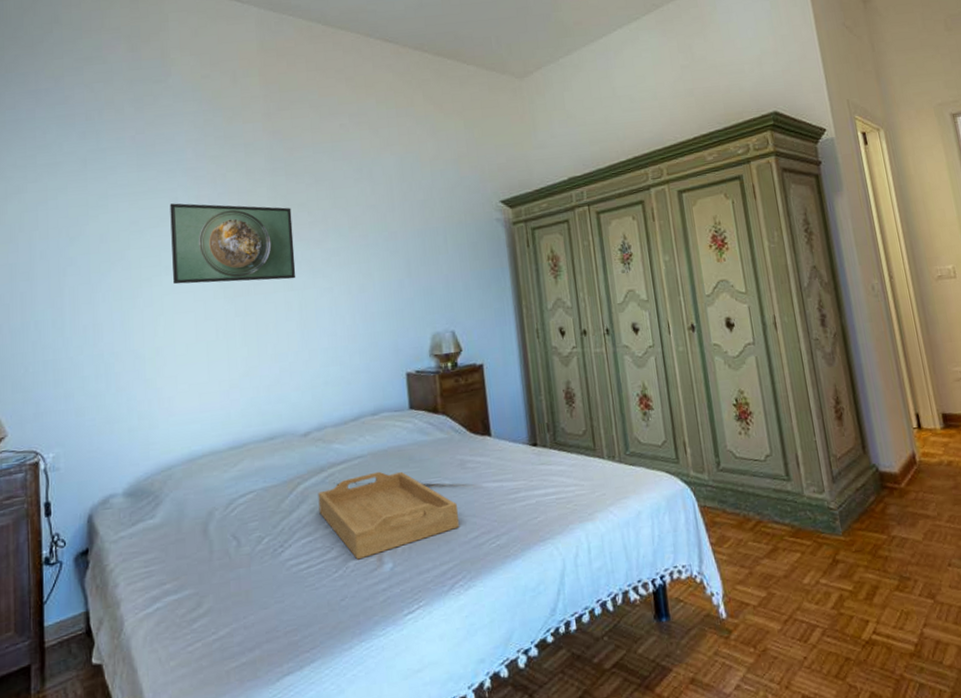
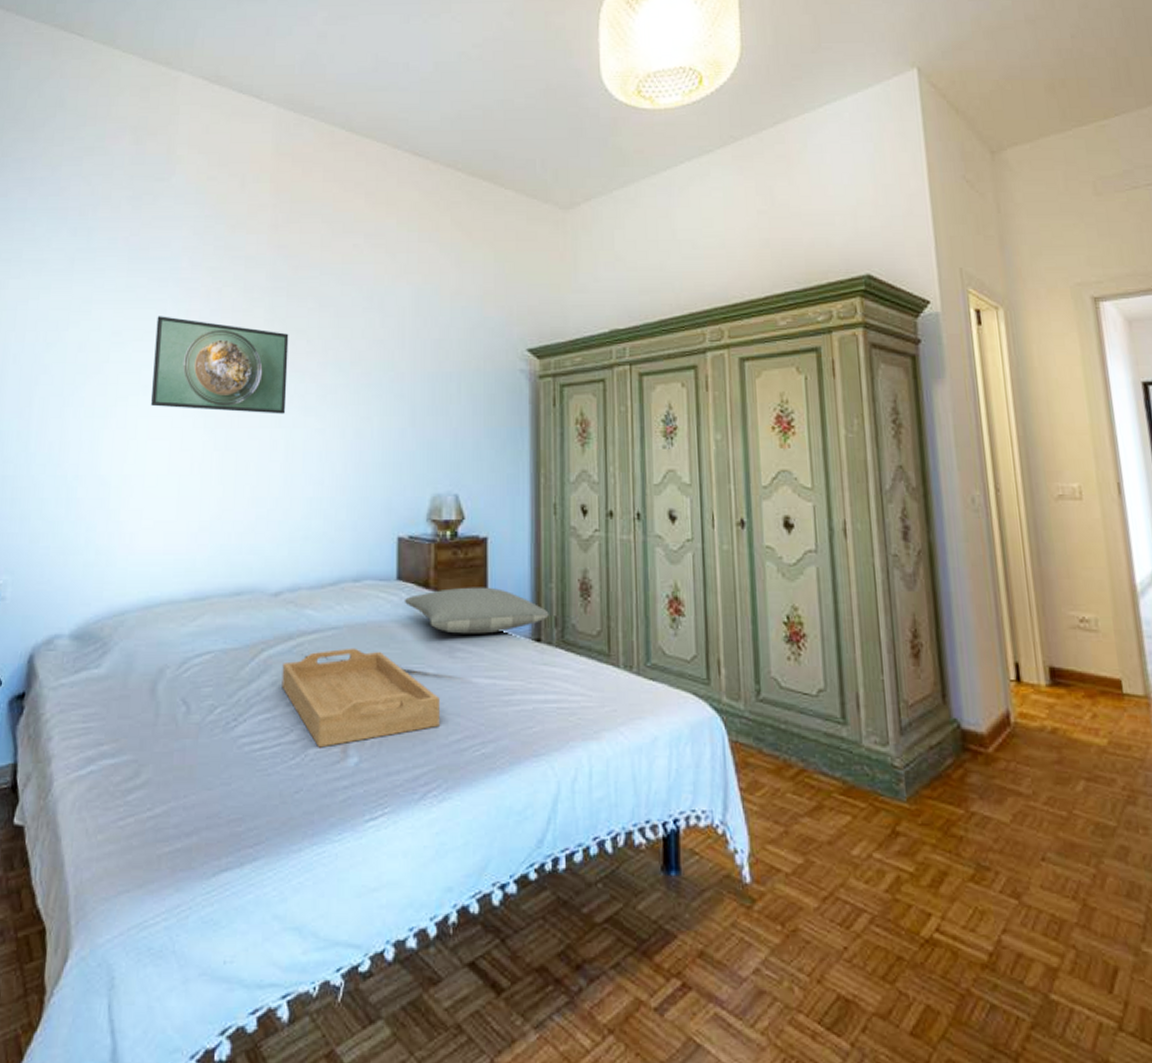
pillow: none [417,405,542,449] -> present [404,587,549,634]

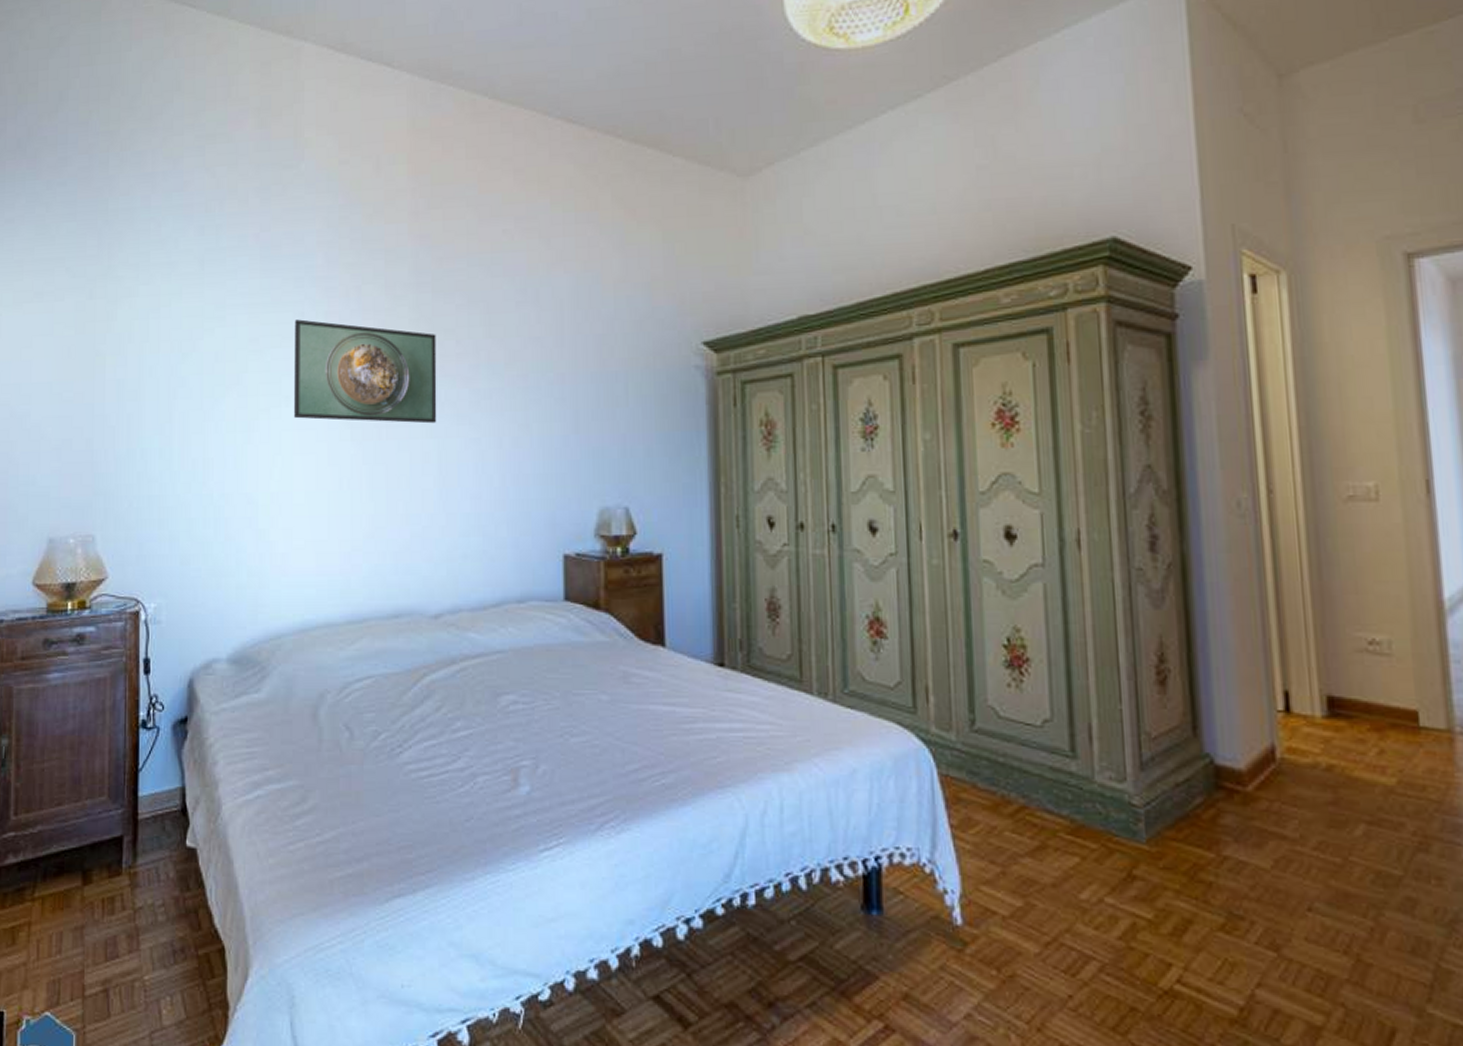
serving tray: present [281,648,440,748] -> none [446,672,615,776]
pillow: present [404,587,549,634] -> none [572,607,733,658]

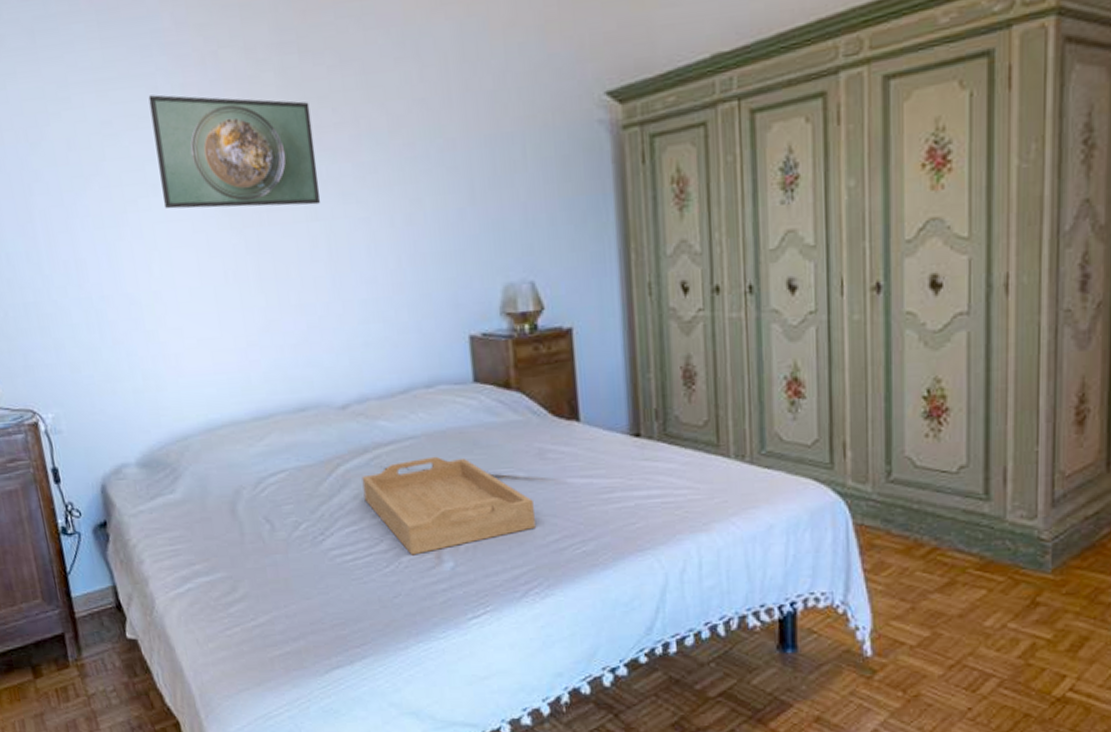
serving tray: none [446,672,615,776] -> present [361,456,535,556]

